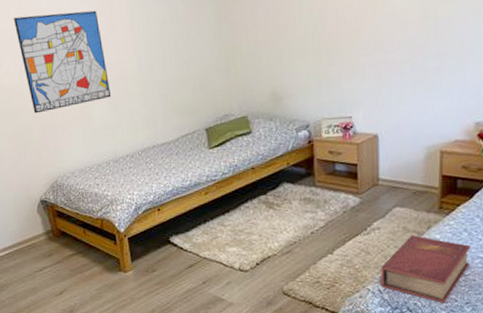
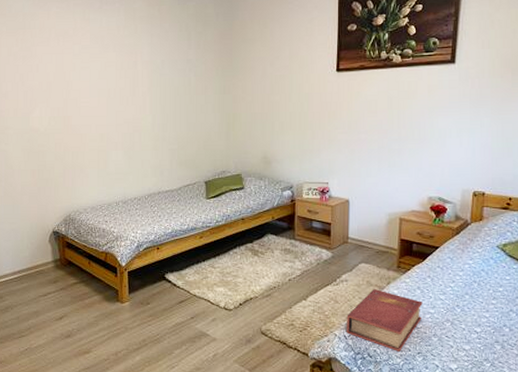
wall art: present [14,10,112,114] -> none [50,72,127,155]

